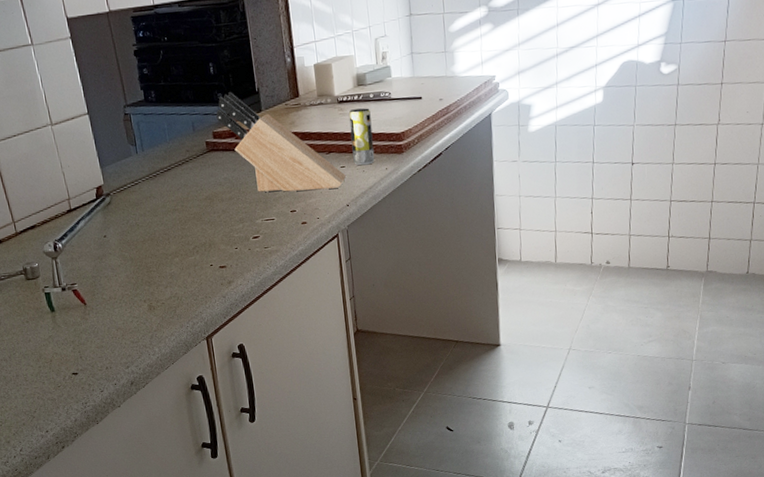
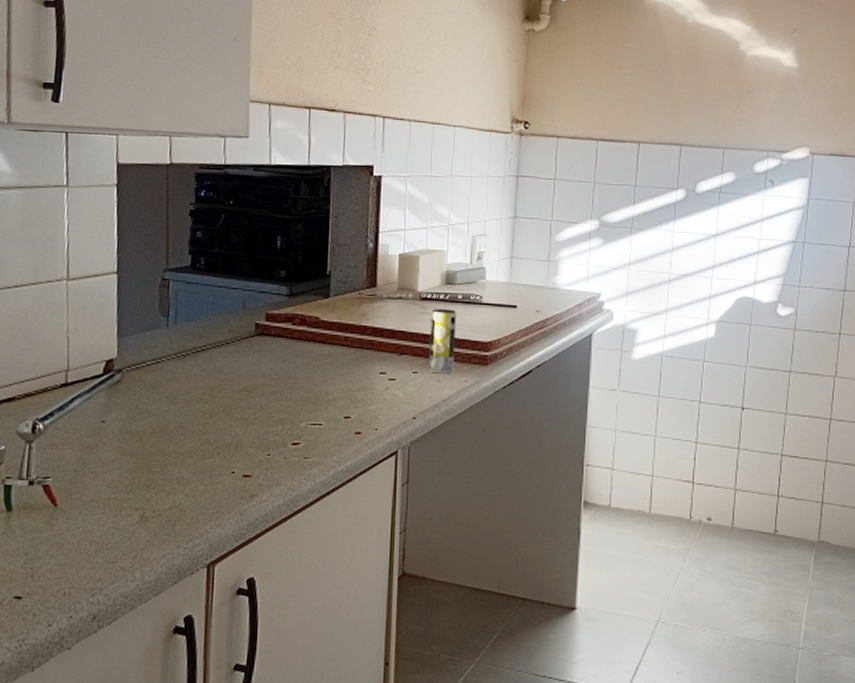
knife block: present [216,92,346,192] -> none [274,271,417,396]

